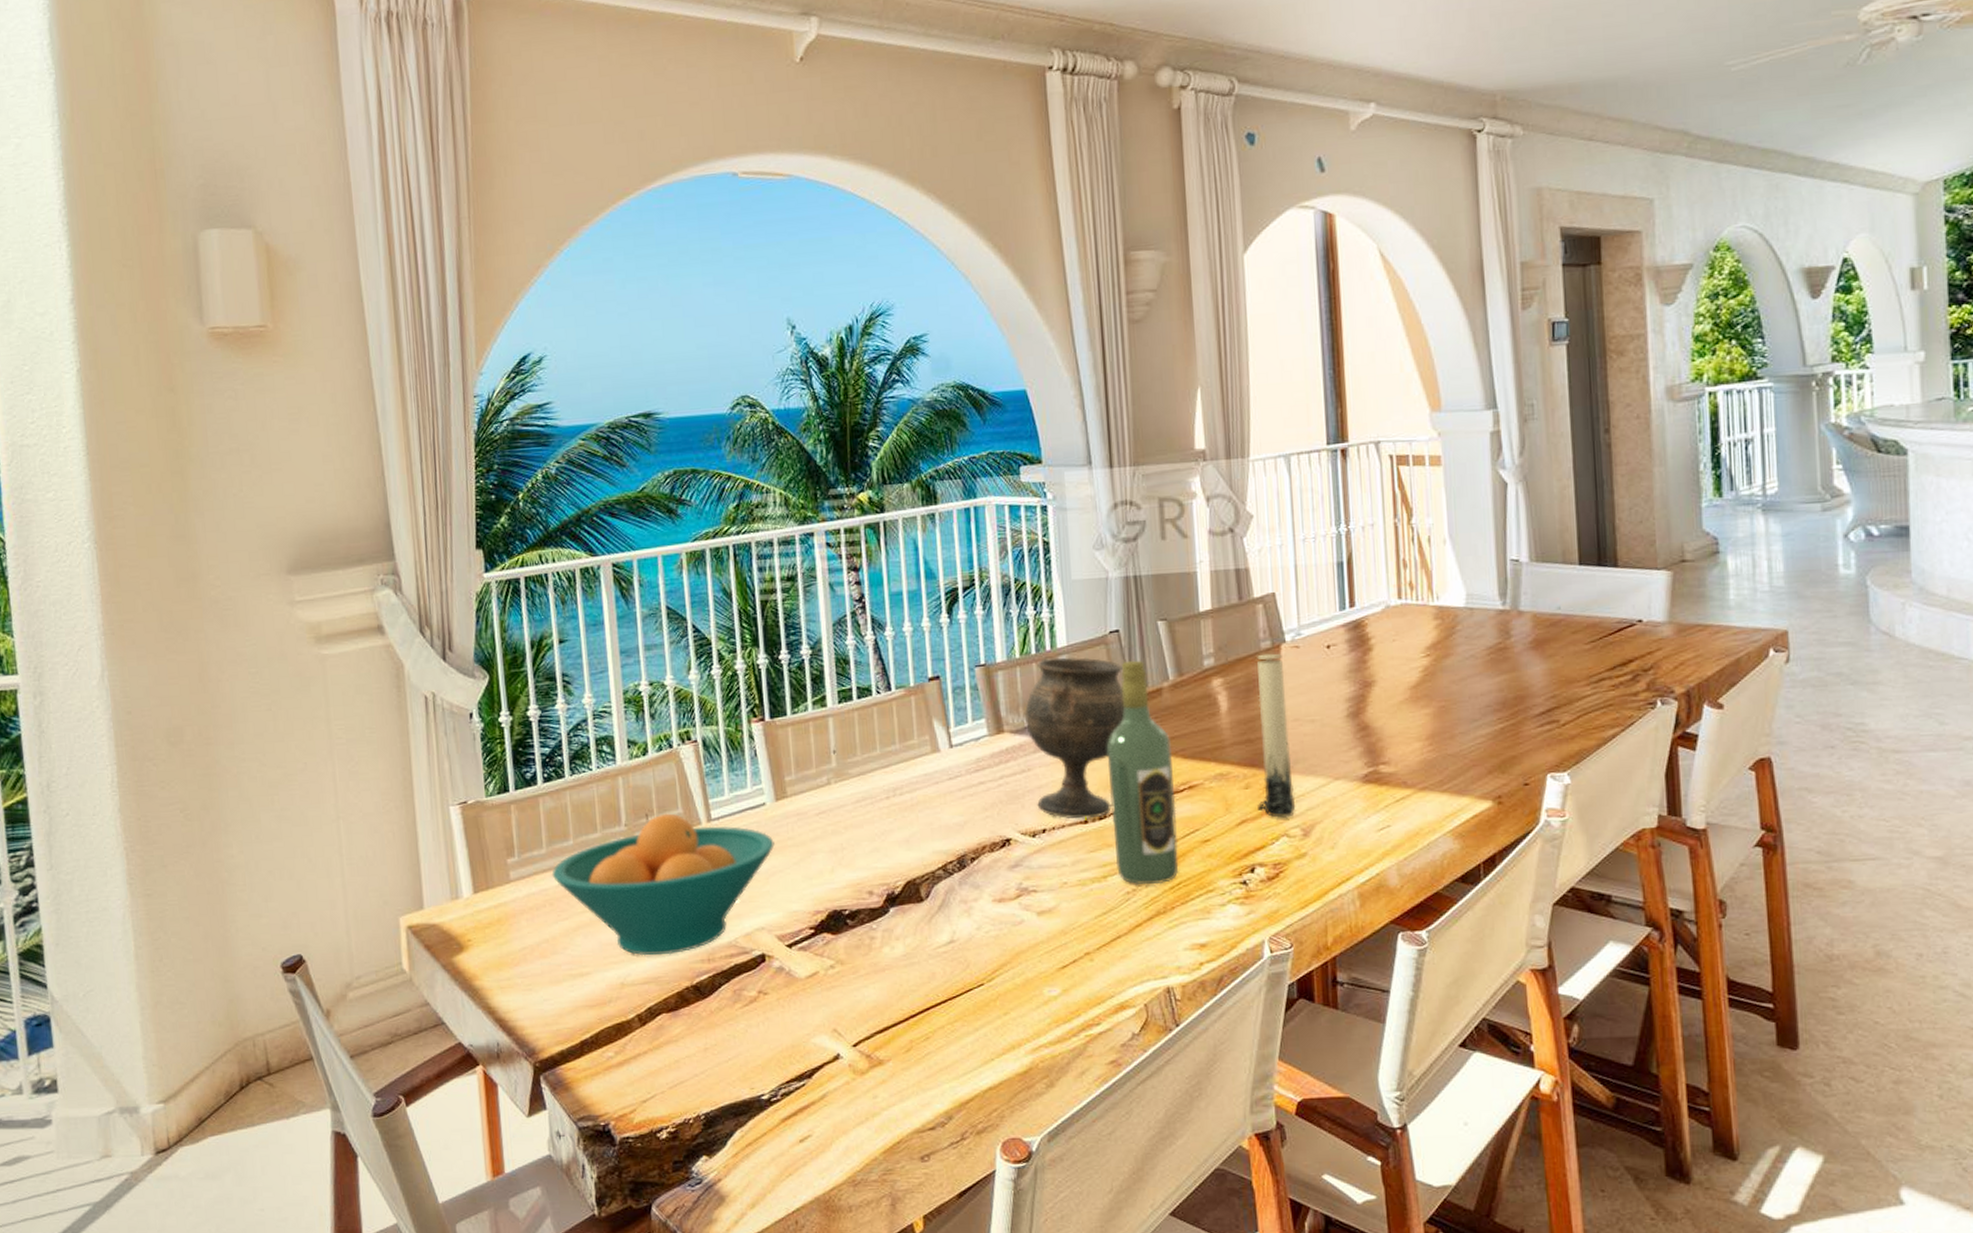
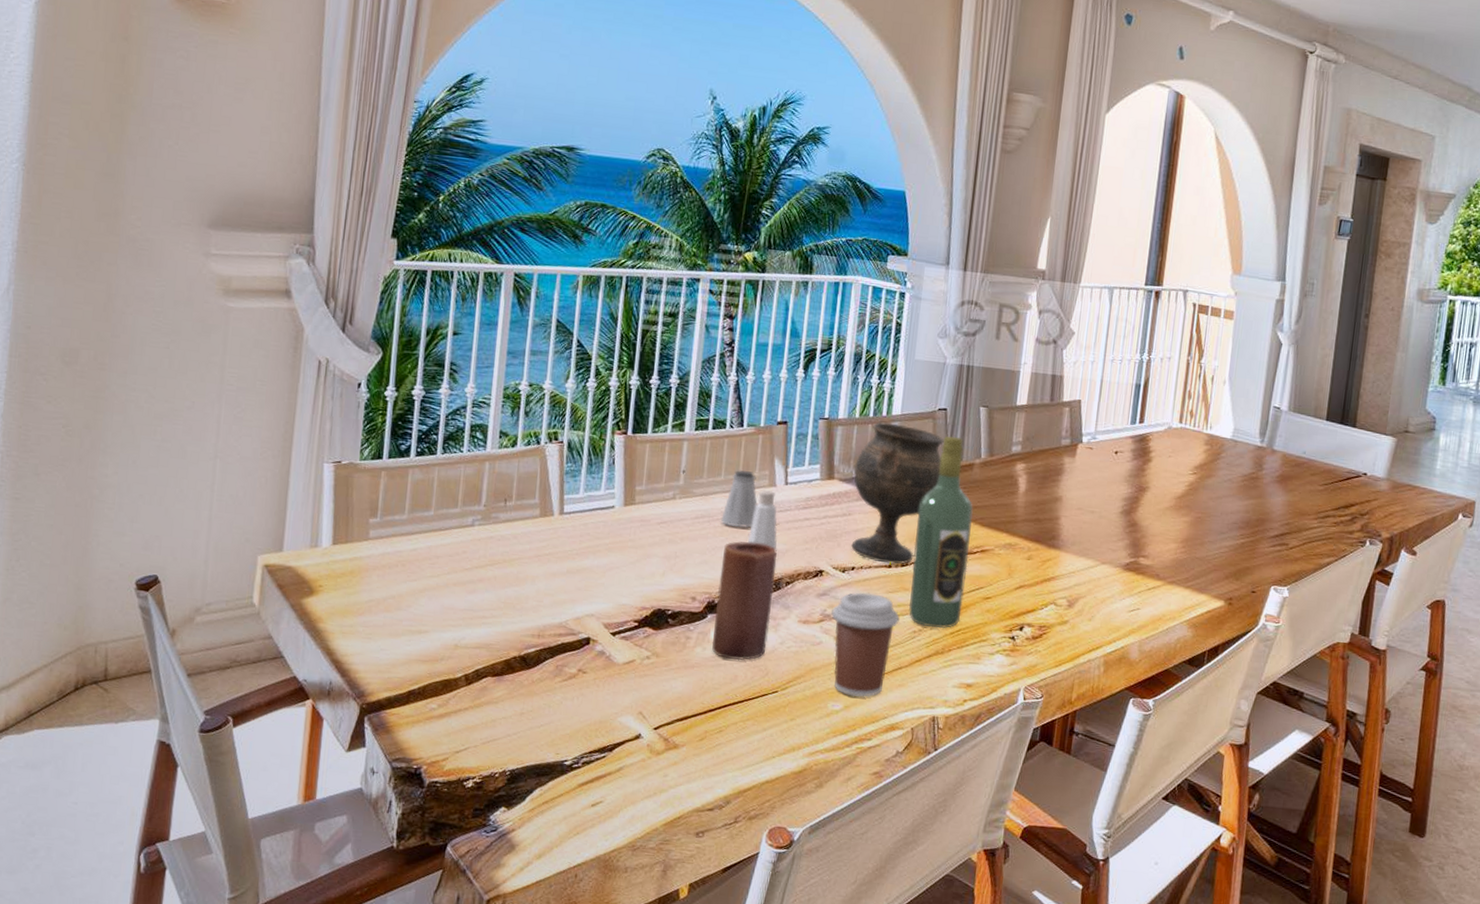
fruit bowl: present [552,813,775,956] -> none [408,501,616,626]
saltshaker: none [884,739,923,806] -> present [720,469,758,528]
candle: none [894,818,962,956] -> present [712,541,777,661]
pepper shaker: none [918,756,954,824] -> present [748,490,778,550]
coffee cup: none [1028,856,1108,977] -> present [831,592,900,698]
candle: present [1257,653,1296,818] -> none [1035,449,1077,589]

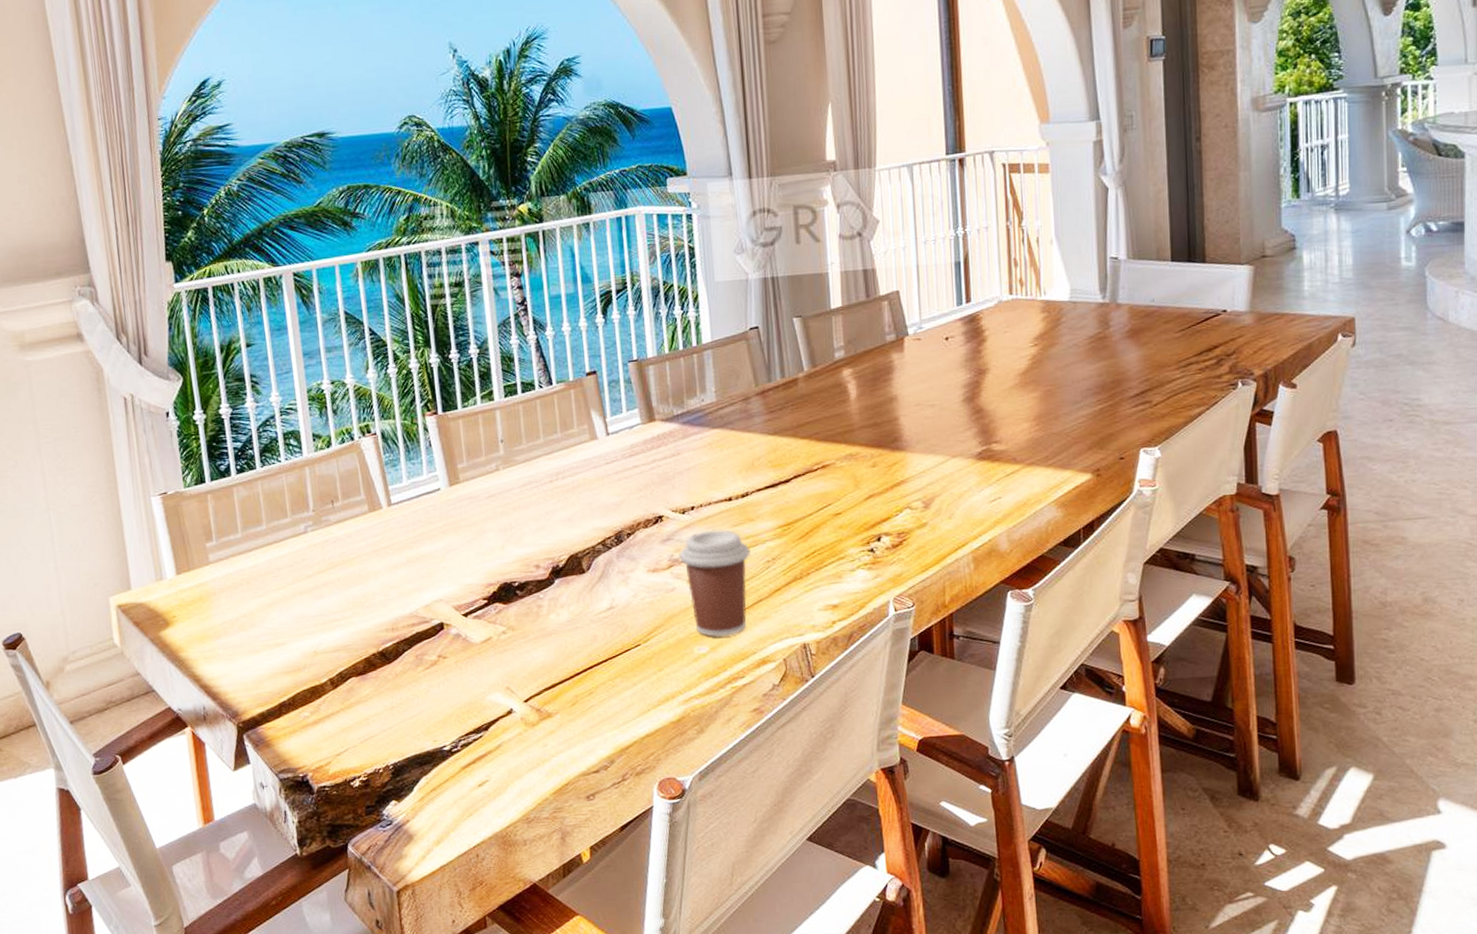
candle: present [712,541,777,661] -> none [558,498,620,621]
saltshaker: present [720,469,758,528] -> none [548,428,583,489]
pepper shaker: present [748,490,778,550] -> none [579,443,611,504]
goblet: present [851,422,944,565] -> none [674,352,765,497]
wine bottle: present [908,435,973,629] -> none [747,353,814,554]

